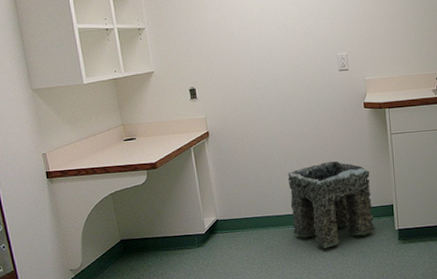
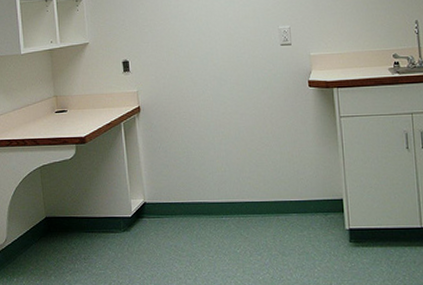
stone arch: present [288,161,376,248] -> none [222,144,322,244]

